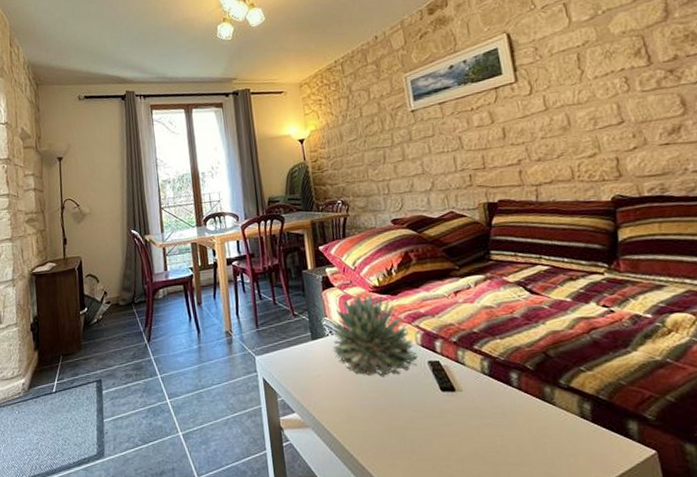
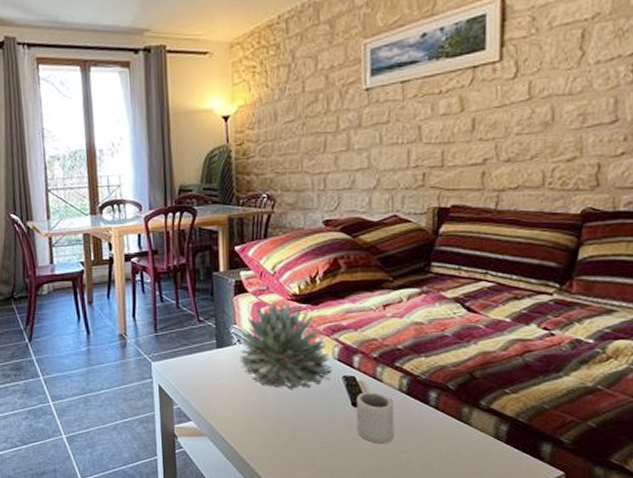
cup: none [443,375,485,429] -> present [356,392,394,444]

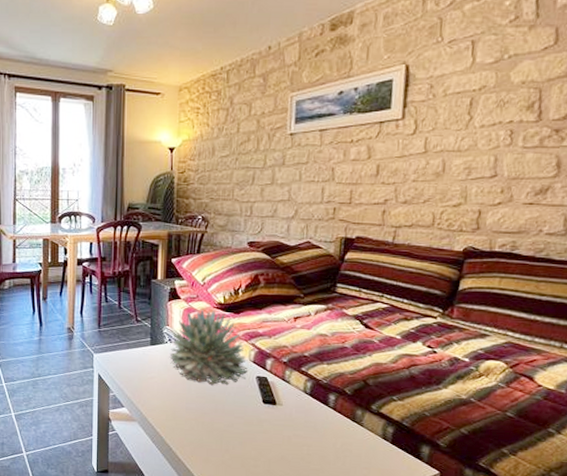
cup: present [356,392,394,444] -> none [266,391,298,438]

